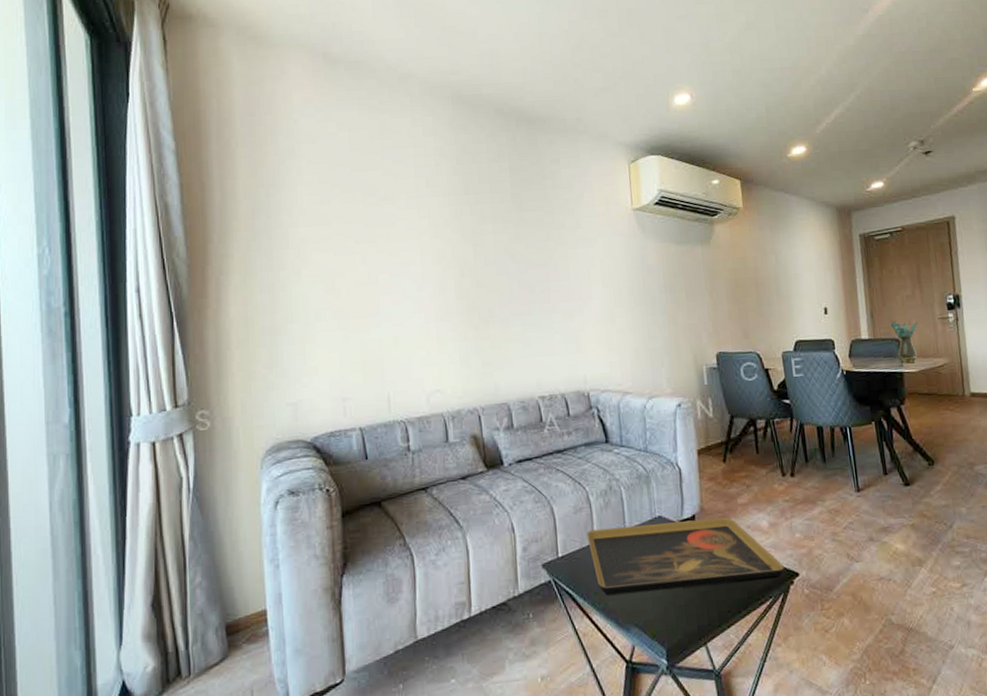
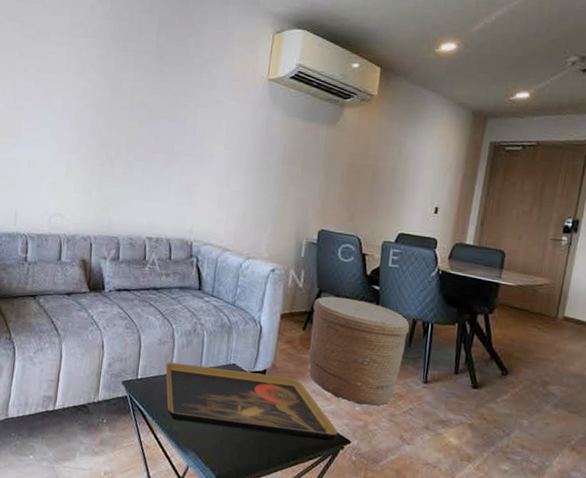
basket: none [727,418,831,530] -> present [309,296,410,406]
vase: present [890,320,918,364] -> none [498,232,527,277]

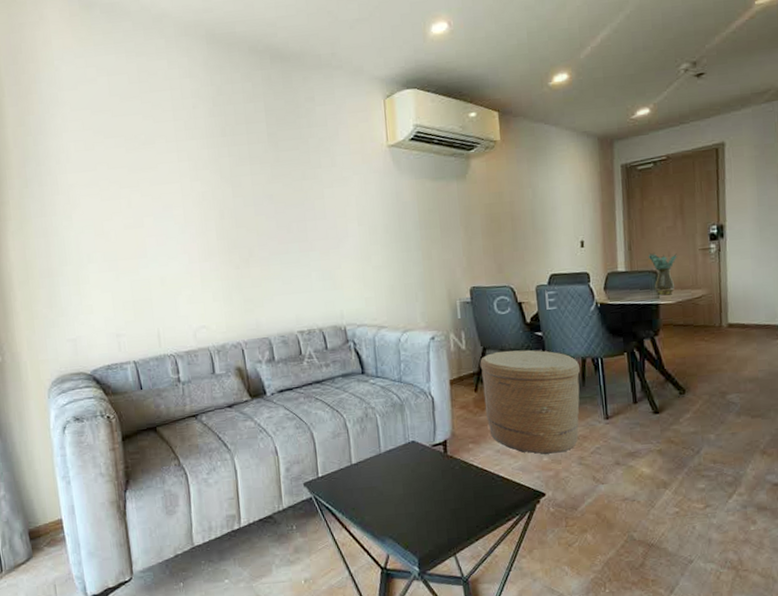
decorative tray: present [165,362,338,441] -> none [344,442,531,511]
vase: none [498,232,527,277] -> present [649,252,677,296]

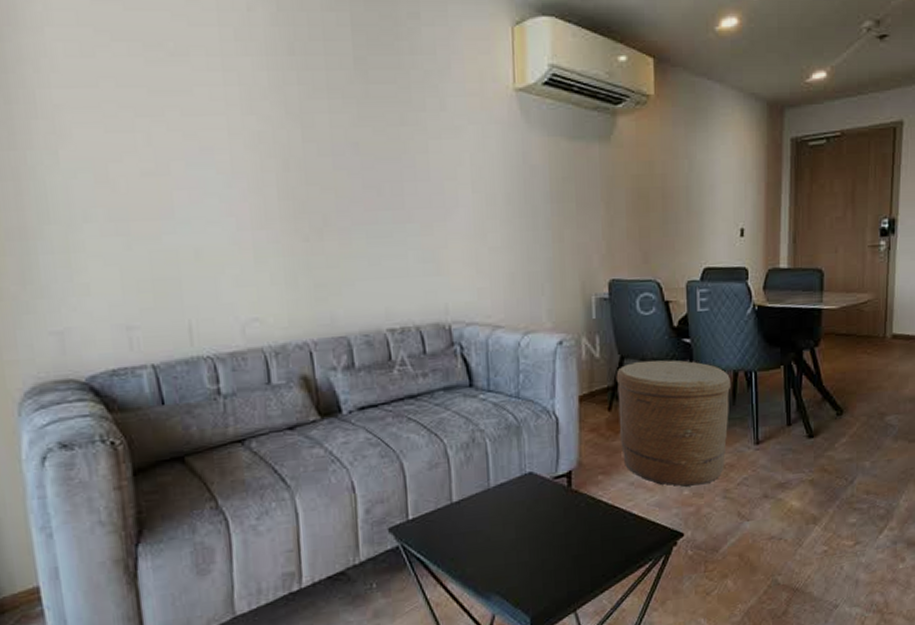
vase: present [649,252,677,296] -> none [814,246,845,299]

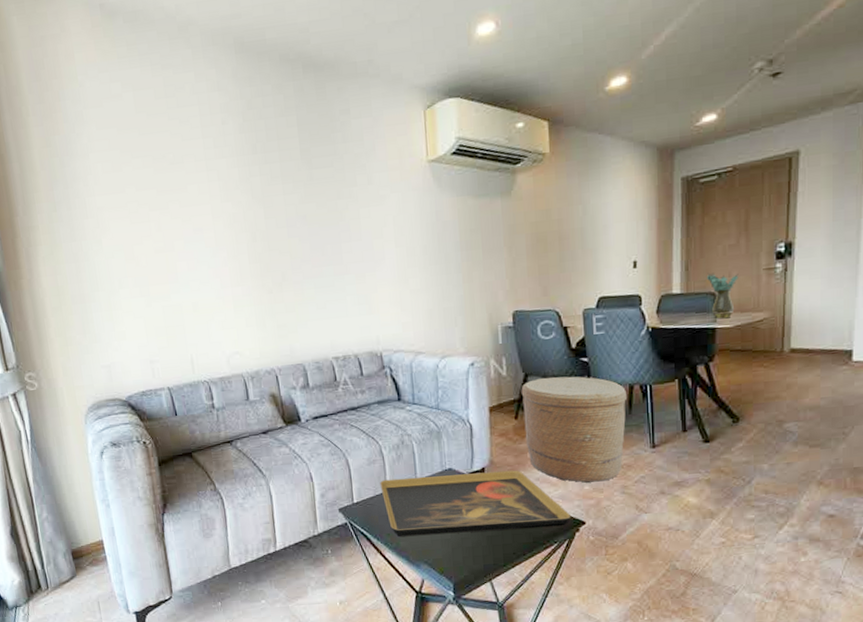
decorative tray: none [443,473,668,561] -> present [380,470,571,537]
vase: none [814,246,845,299] -> present [707,272,739,319]

